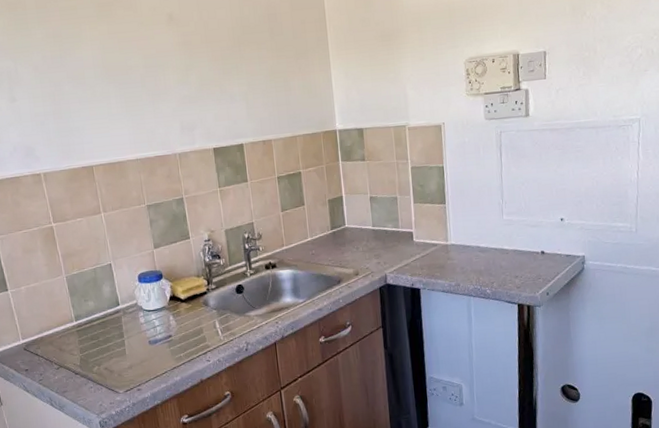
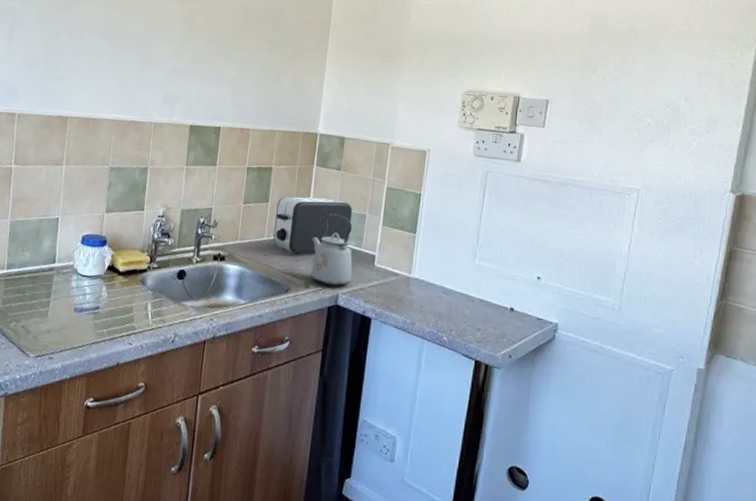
toaster: none [313,188,386,248] -> present [273,196,353,255]
kettle: none [352,201,396,269] -> present [310,213,353,286]

